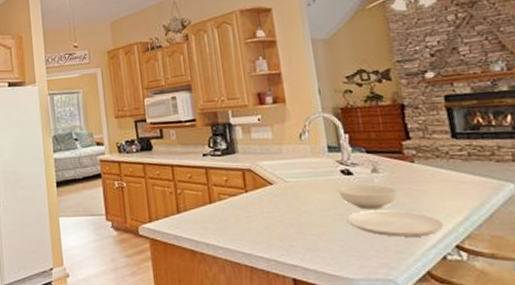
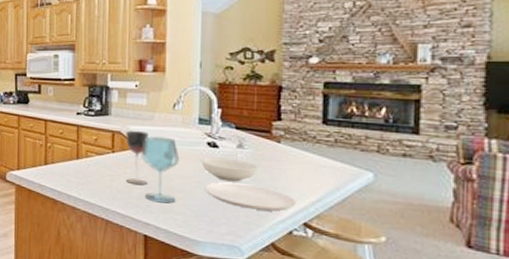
wineglass: none [256,166,287,225] -> present [126,130,149,186]
wine glass: none [275,169,320,241] -> present [141,136,180,204]

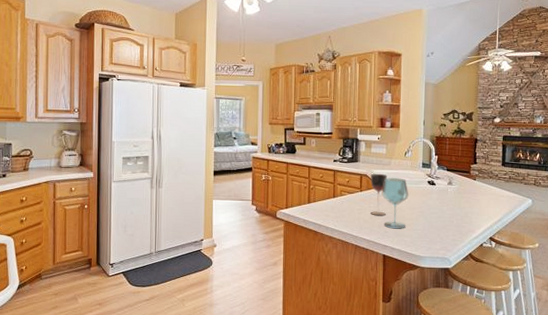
bowl: present [201,157,258,182] -> none [423,192,461,210]
plate: present [204,182,297,211] -> none [426,211,486,230]

